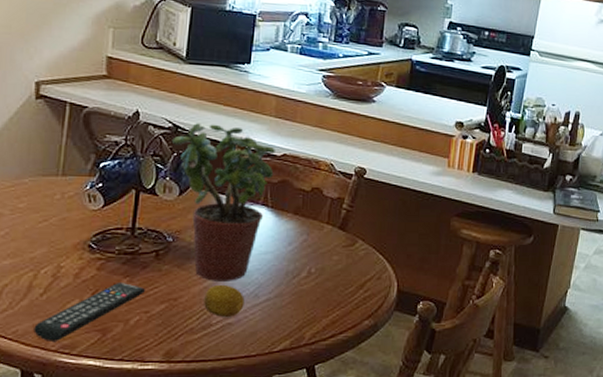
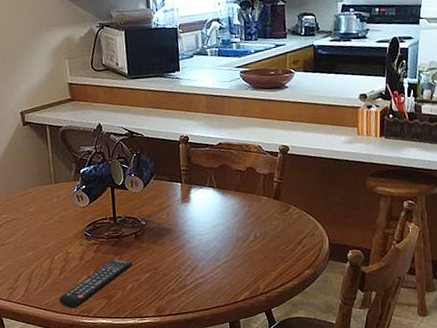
potted plant: present [171,123,277,281] -> none [129,126,214,252]
fruit: present [204,284,245,317] -> none [177,253,209,279]

